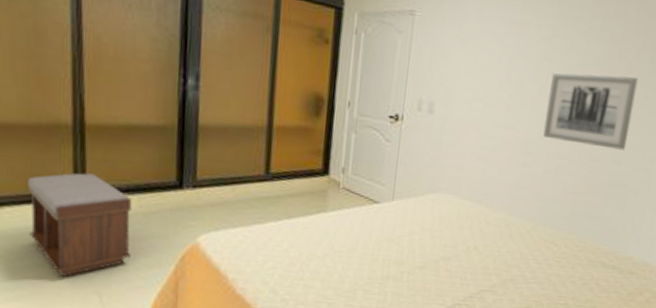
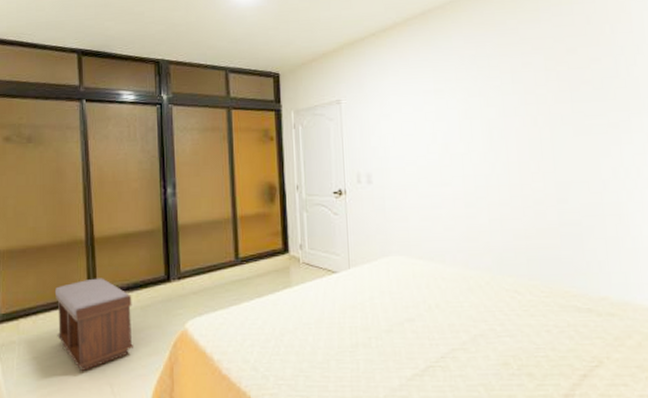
wall art: present [543,73,638,150] -> none [476,117,568,190]

